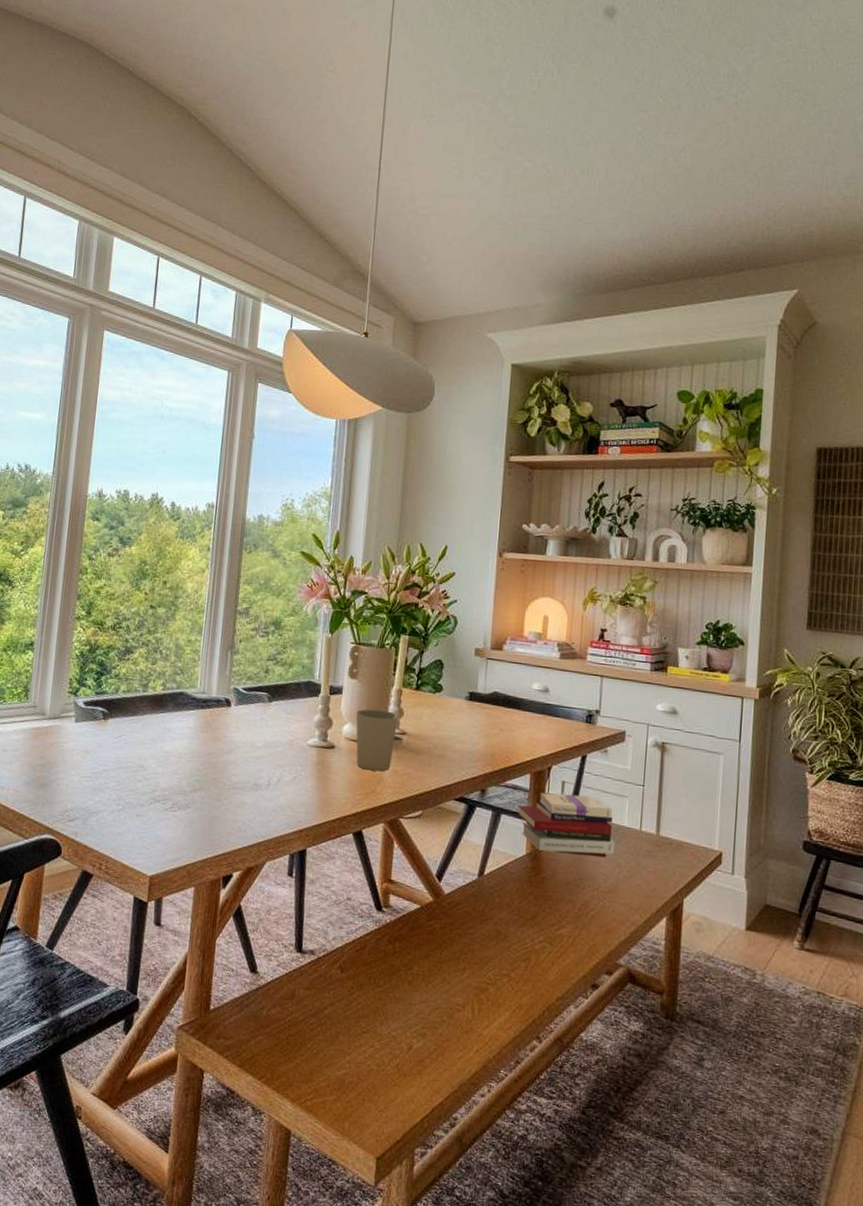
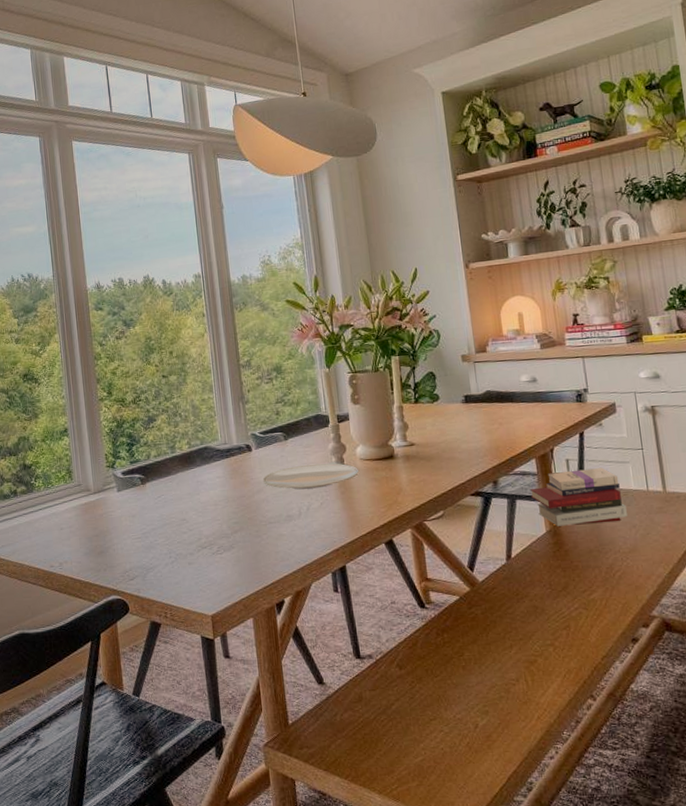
plate: none [235,732,341,761] -> present [262,463,359,490]
cup: present [356,709,404,772] -> none [365,427,414,484]

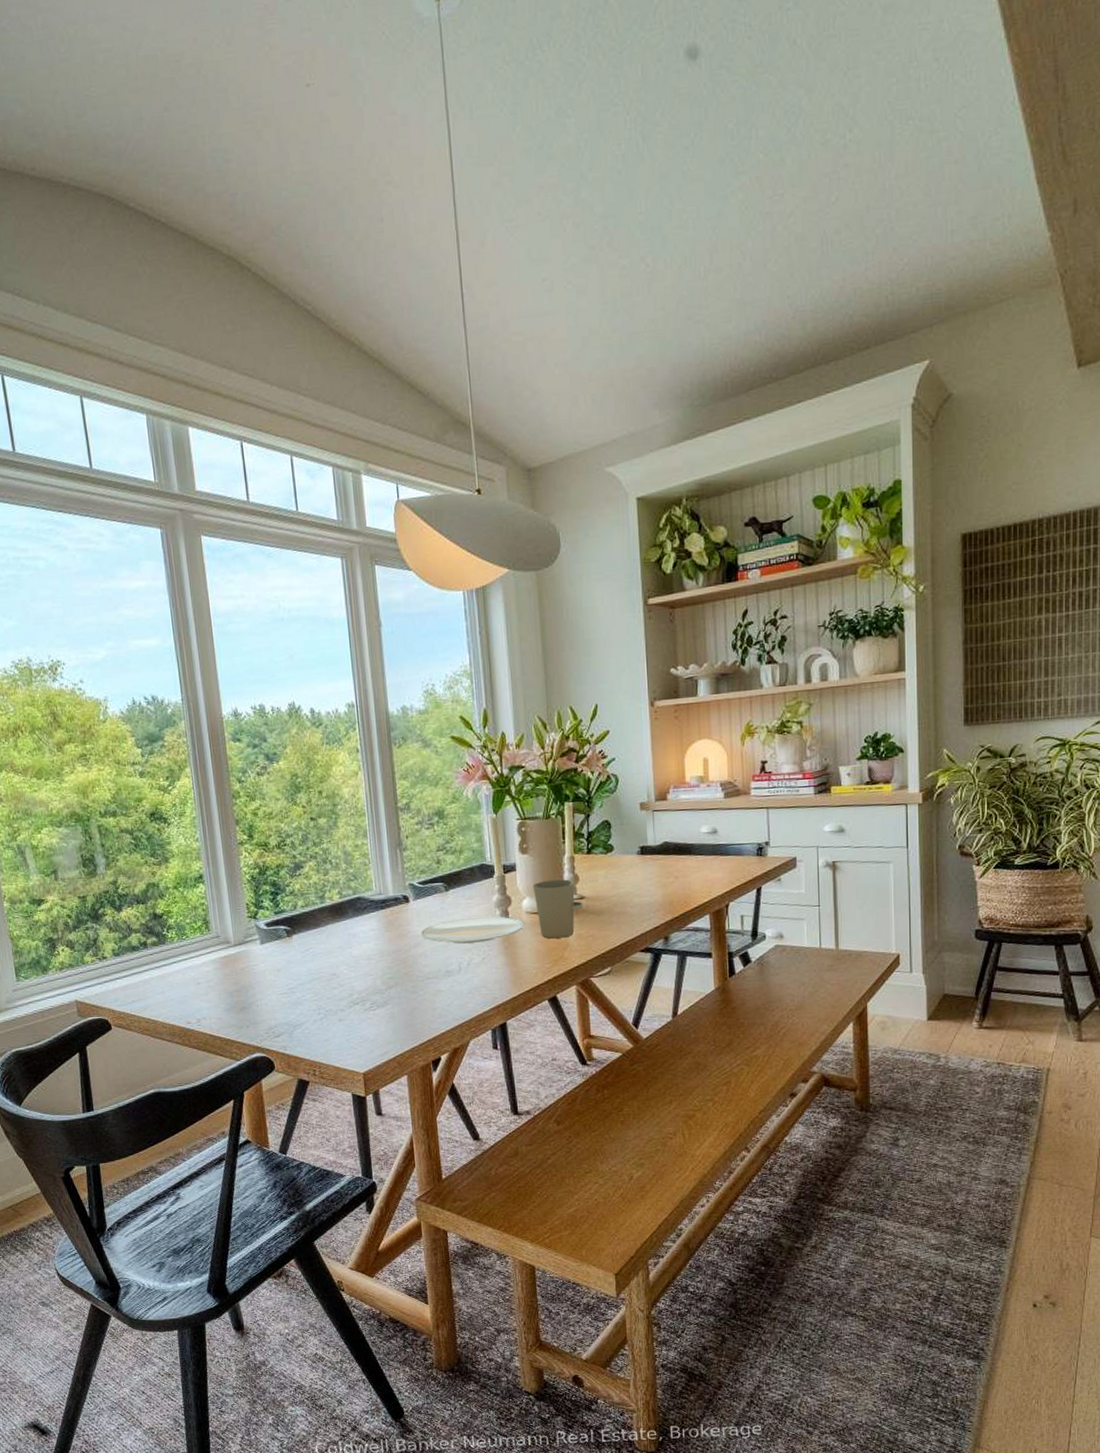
cup: none [365,427,414,484] -> present [532,879,583,939]
books: present [529,468,629,526] -> none [701,924,799,984]

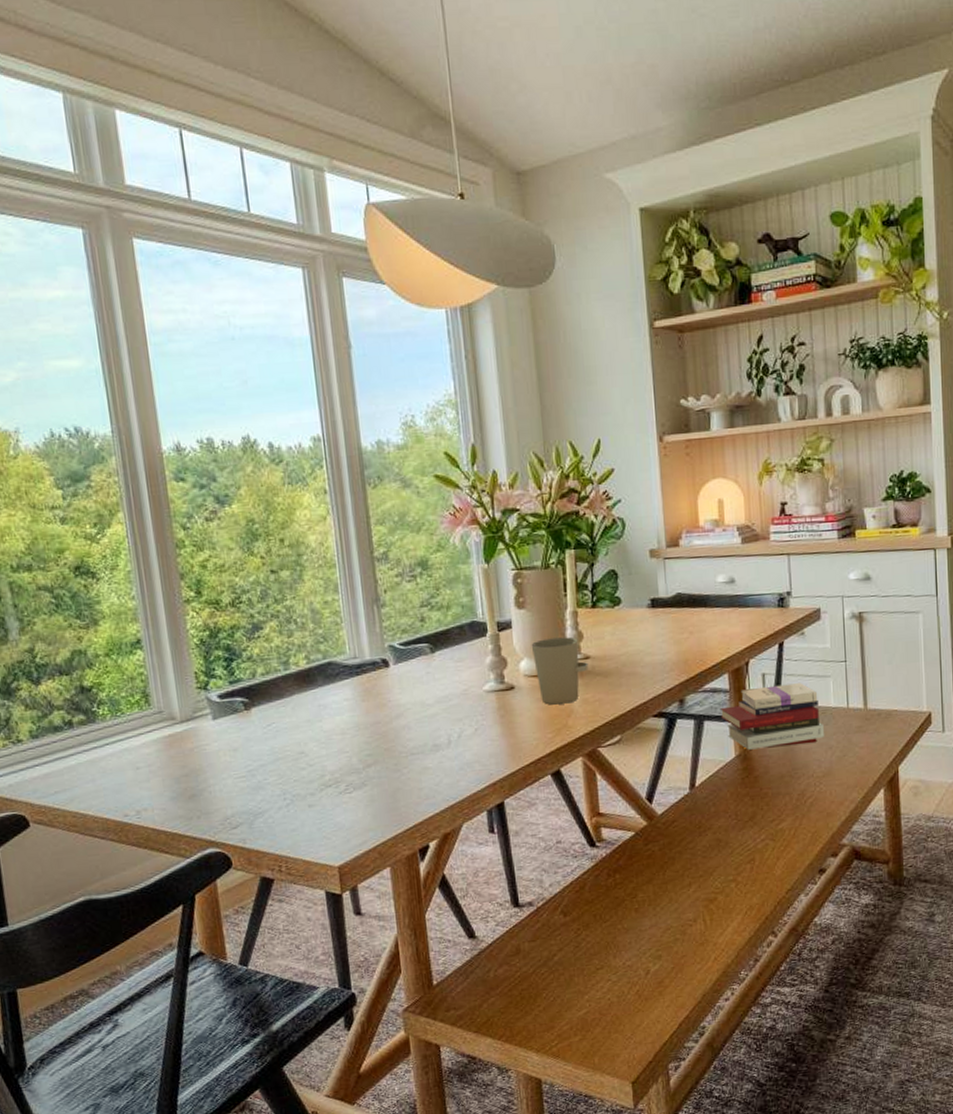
plate: present [420,916,524,944] -> none [402,680,522,713]
books: none [701,924,799,984] -> present [719,683,825,750]

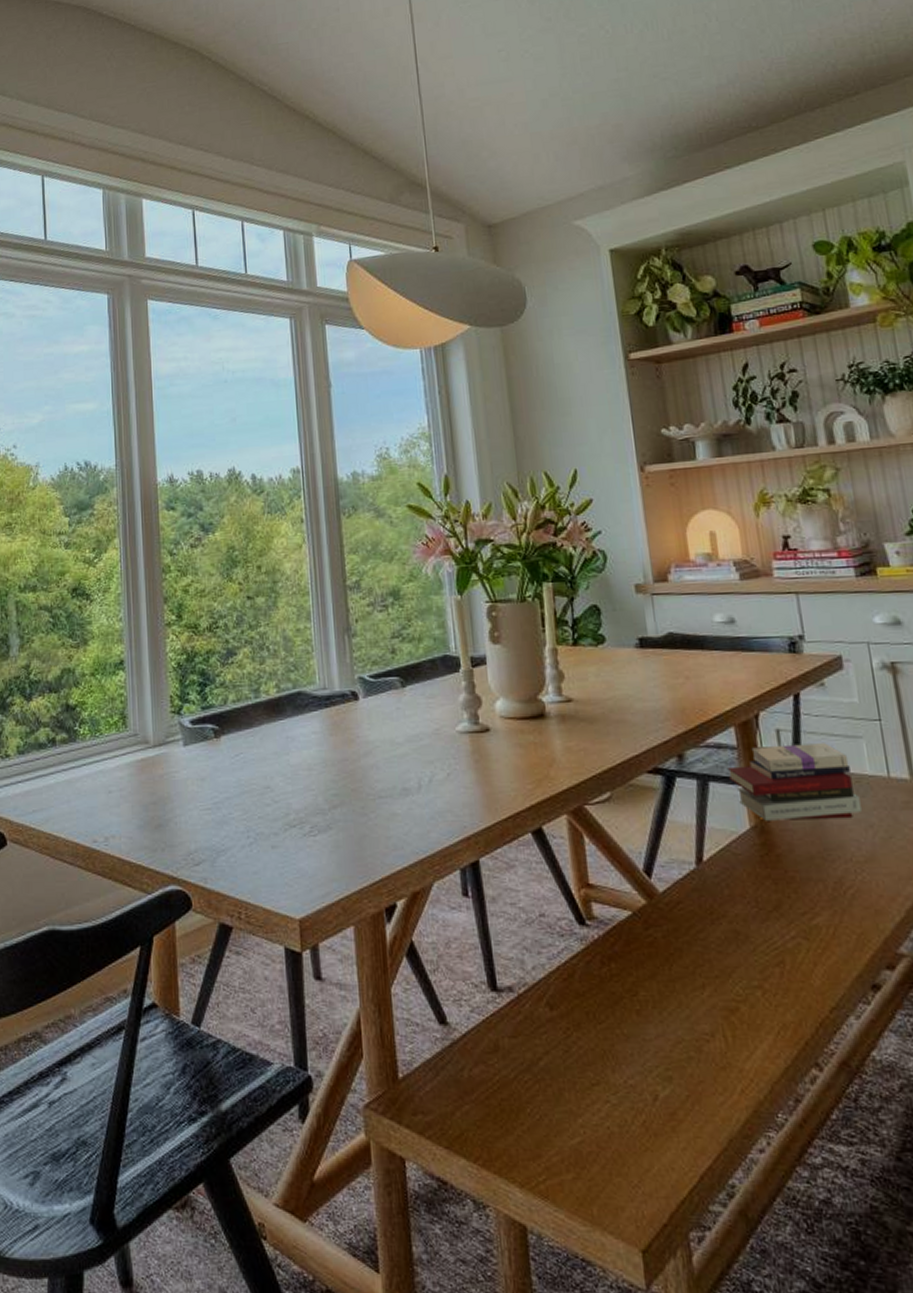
cup: present [531,637,589,705] -> none [507,676,572,752]

